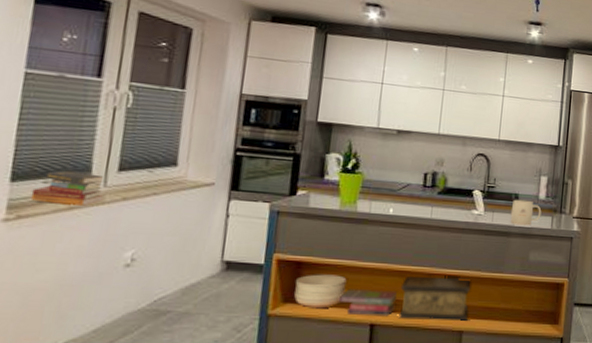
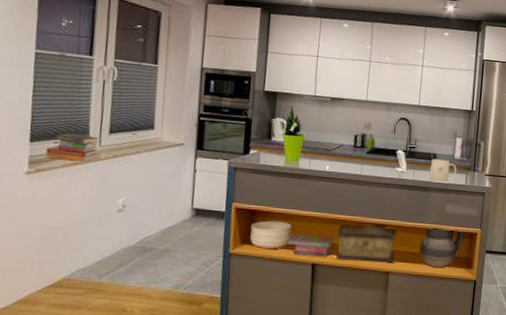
ceramic jug: none [497,277,550,325] -> present [419,226,465,268]

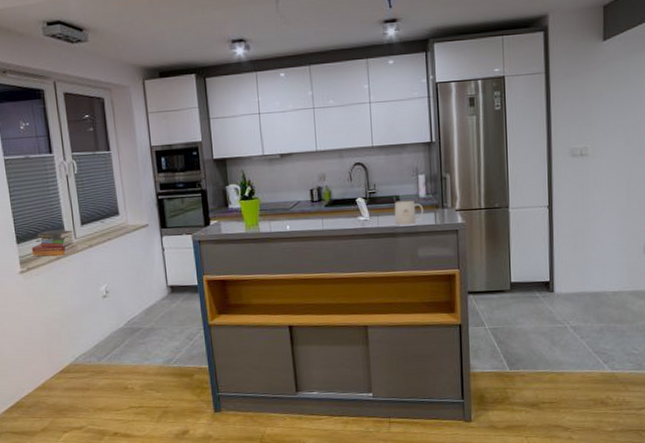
bowl: present [250,220,292,250] -> none [223,288,264,317]
books: present [286,233,333,258] -> none [260,296,306,320]
decorative box: present [335,224,396,263] -> none [308,280,370,320]
ceramic jug: present [419,226,465,268] -> none [395,273,442,316]

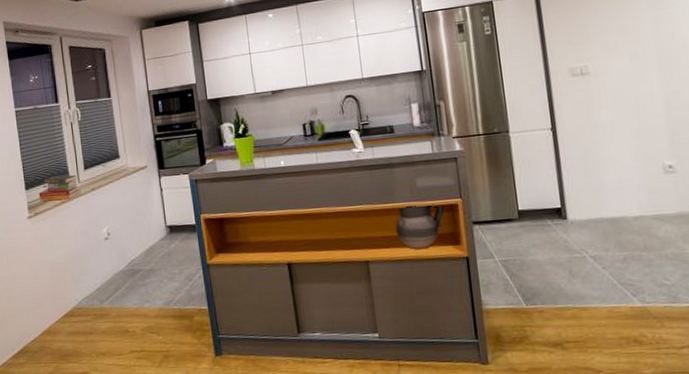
mug: present [394,200,424,226] -> none [388,129,420,156]
ceramic jug: none [395,273,442,316] -> present [395,204,444,250]

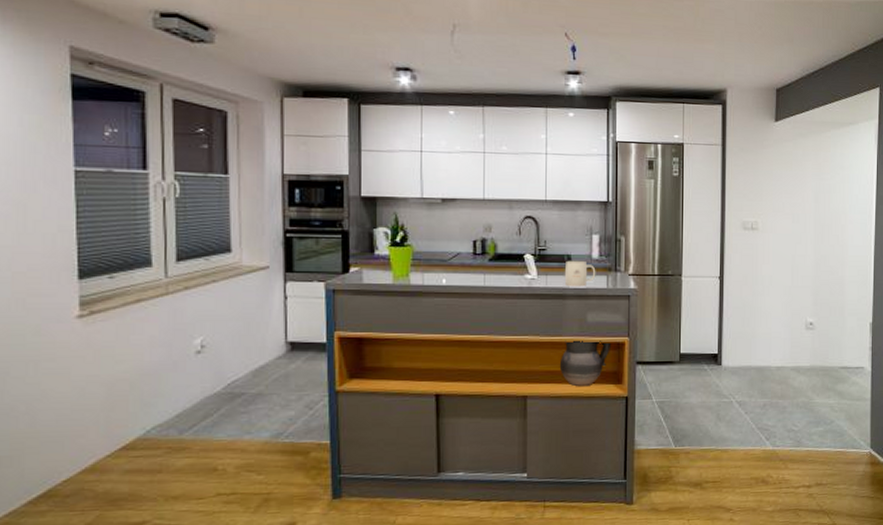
books: present [38,174,80,202] -> none [99,264,166,299]
mug: none [388,129,420,156] -> present [564,260,596,287]

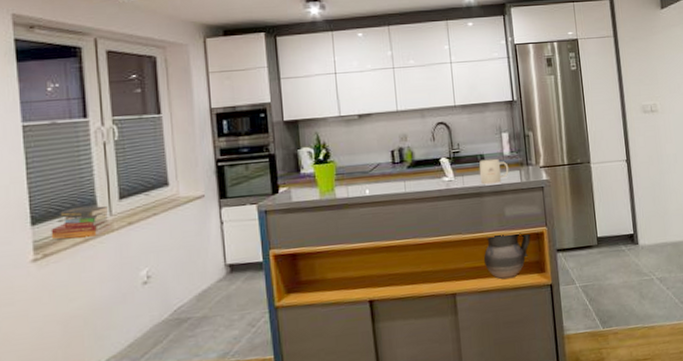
books: none [99,264,166,299] -> present [51,205,112,240]

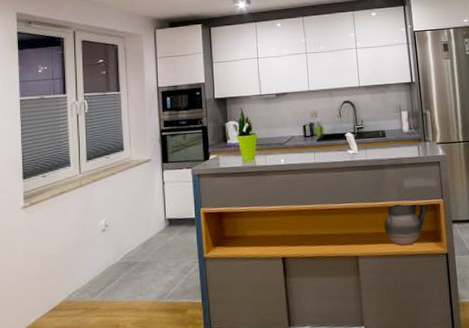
books: present [51,205,112,240] -> none [36,165,80,192]
mug: present [478,158,509,185] -> none [380,134,408,158]

